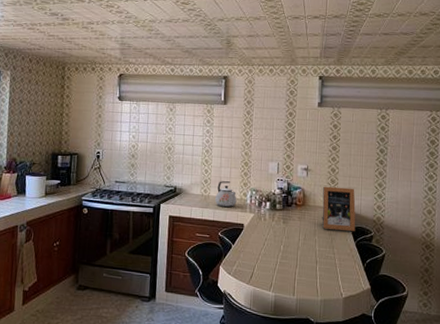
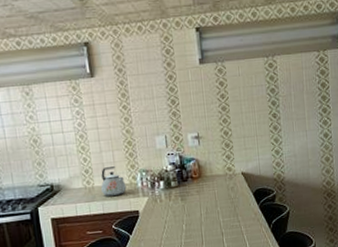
picture frame: present [322,186,356,232] -> none [218,149,258,198]

